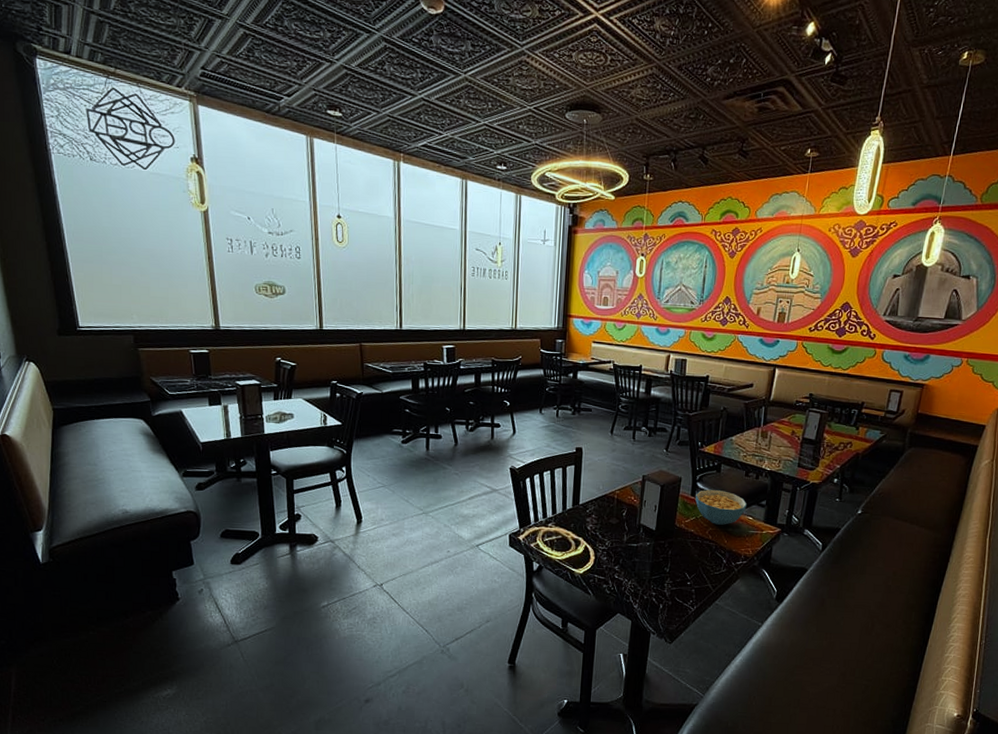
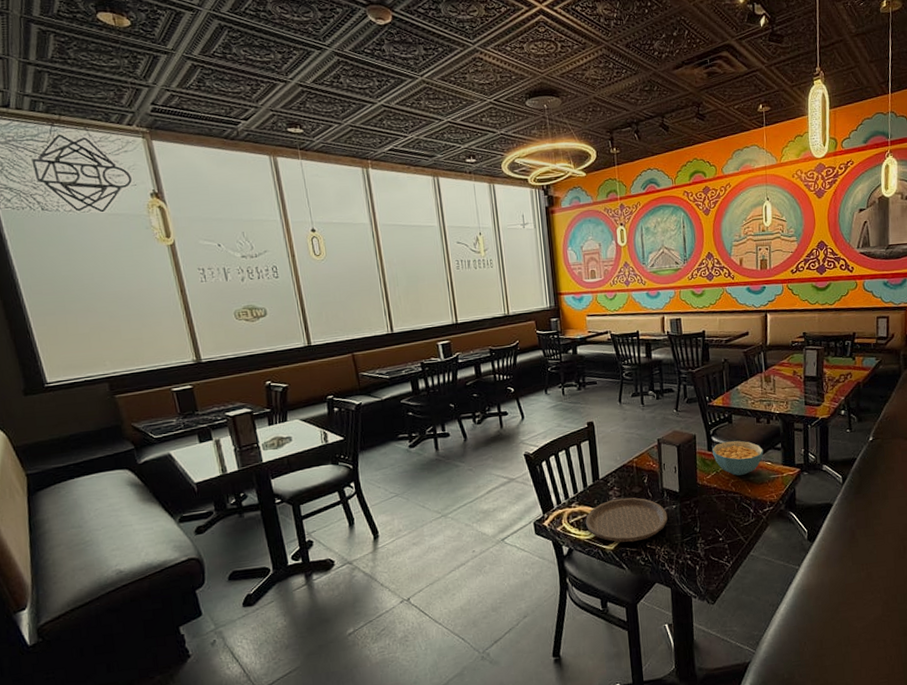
plate: none [559,526,640,571] -> present [585,497,668,543]

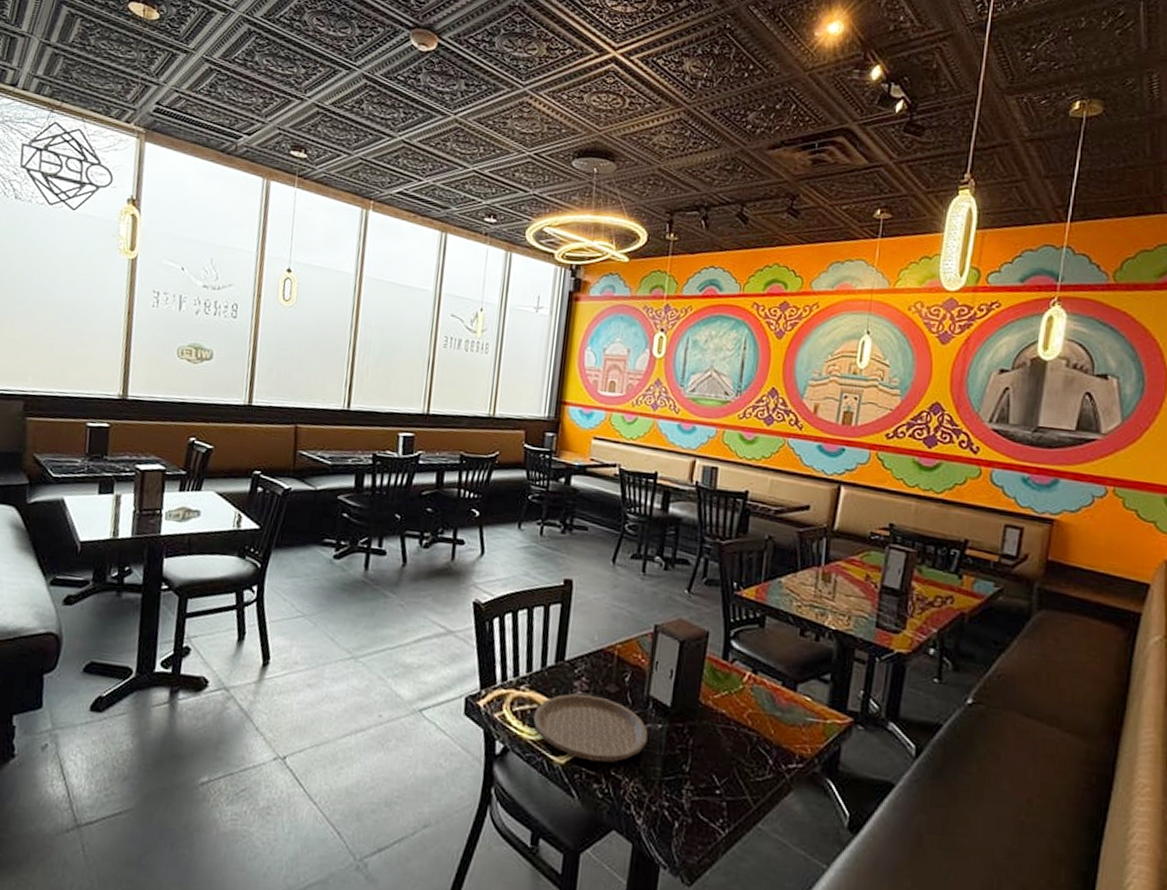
cereal bowl: present [712,440,764,476] -> none [728,651,803,707]

